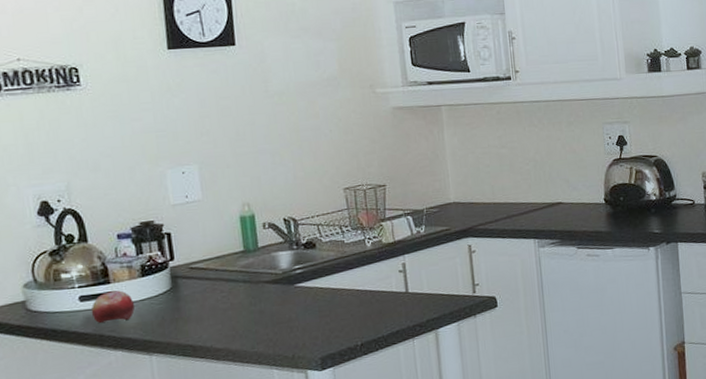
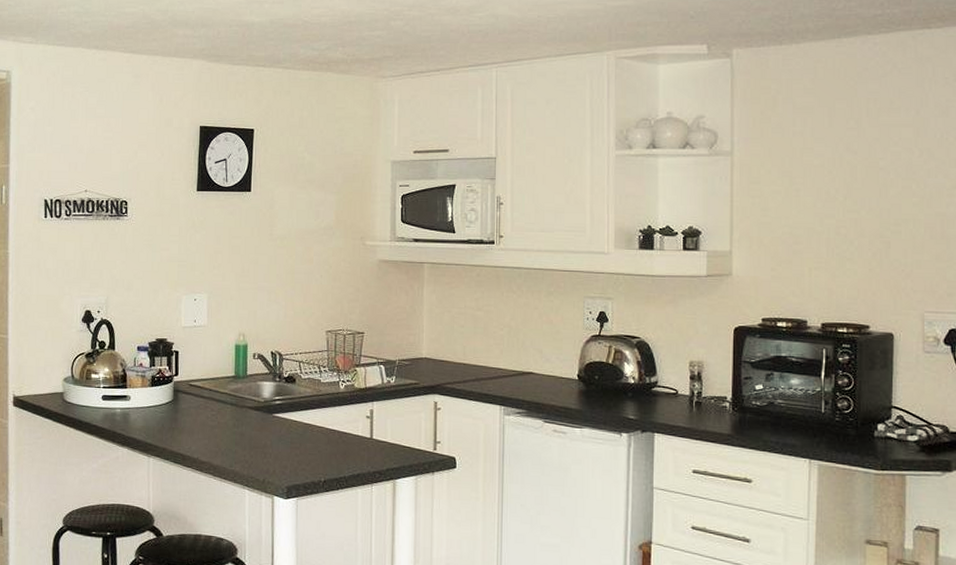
fruit: present [91,290,135,324] -> none [109,395,142,422]

